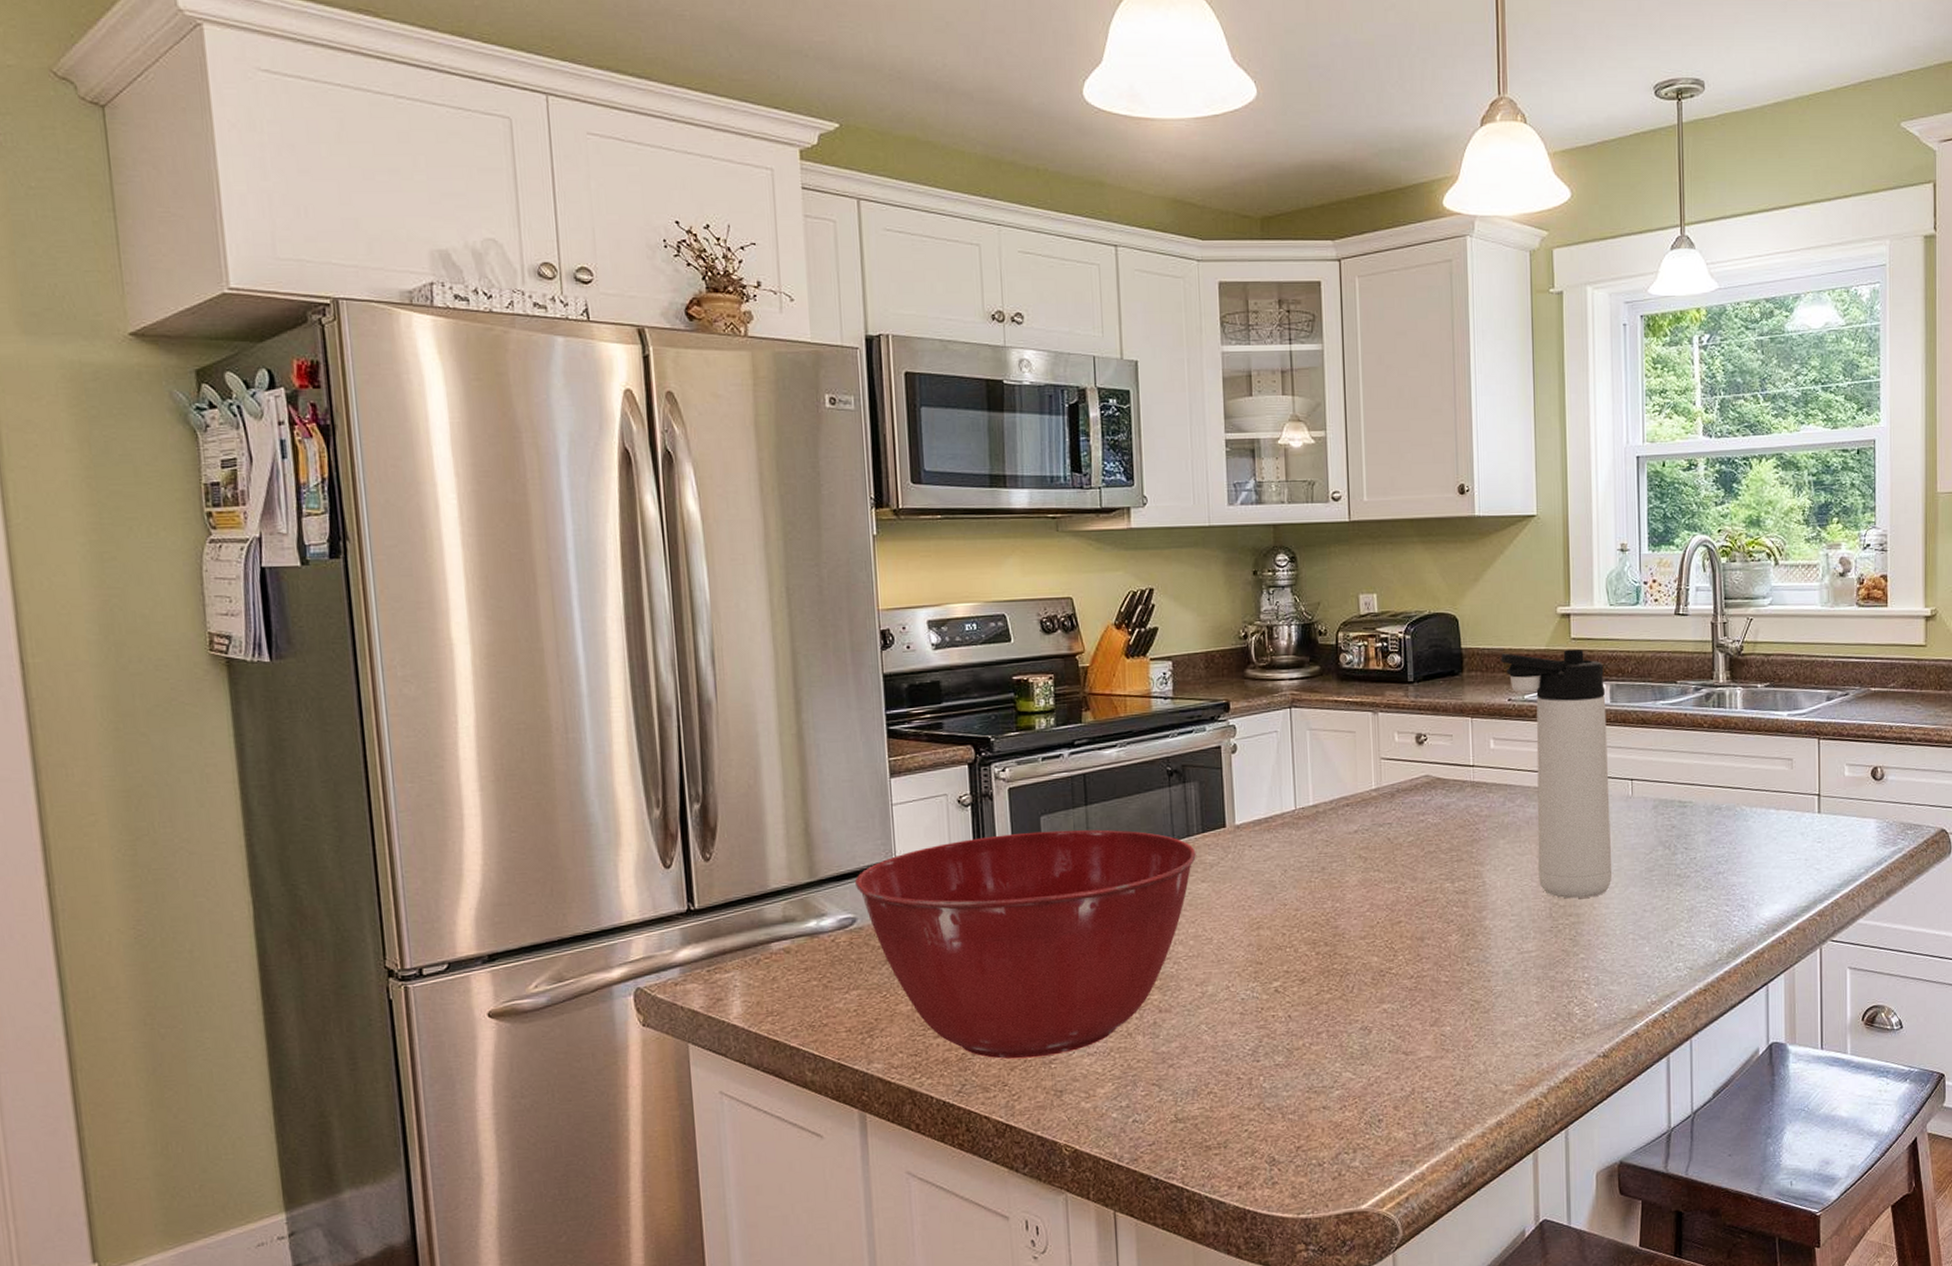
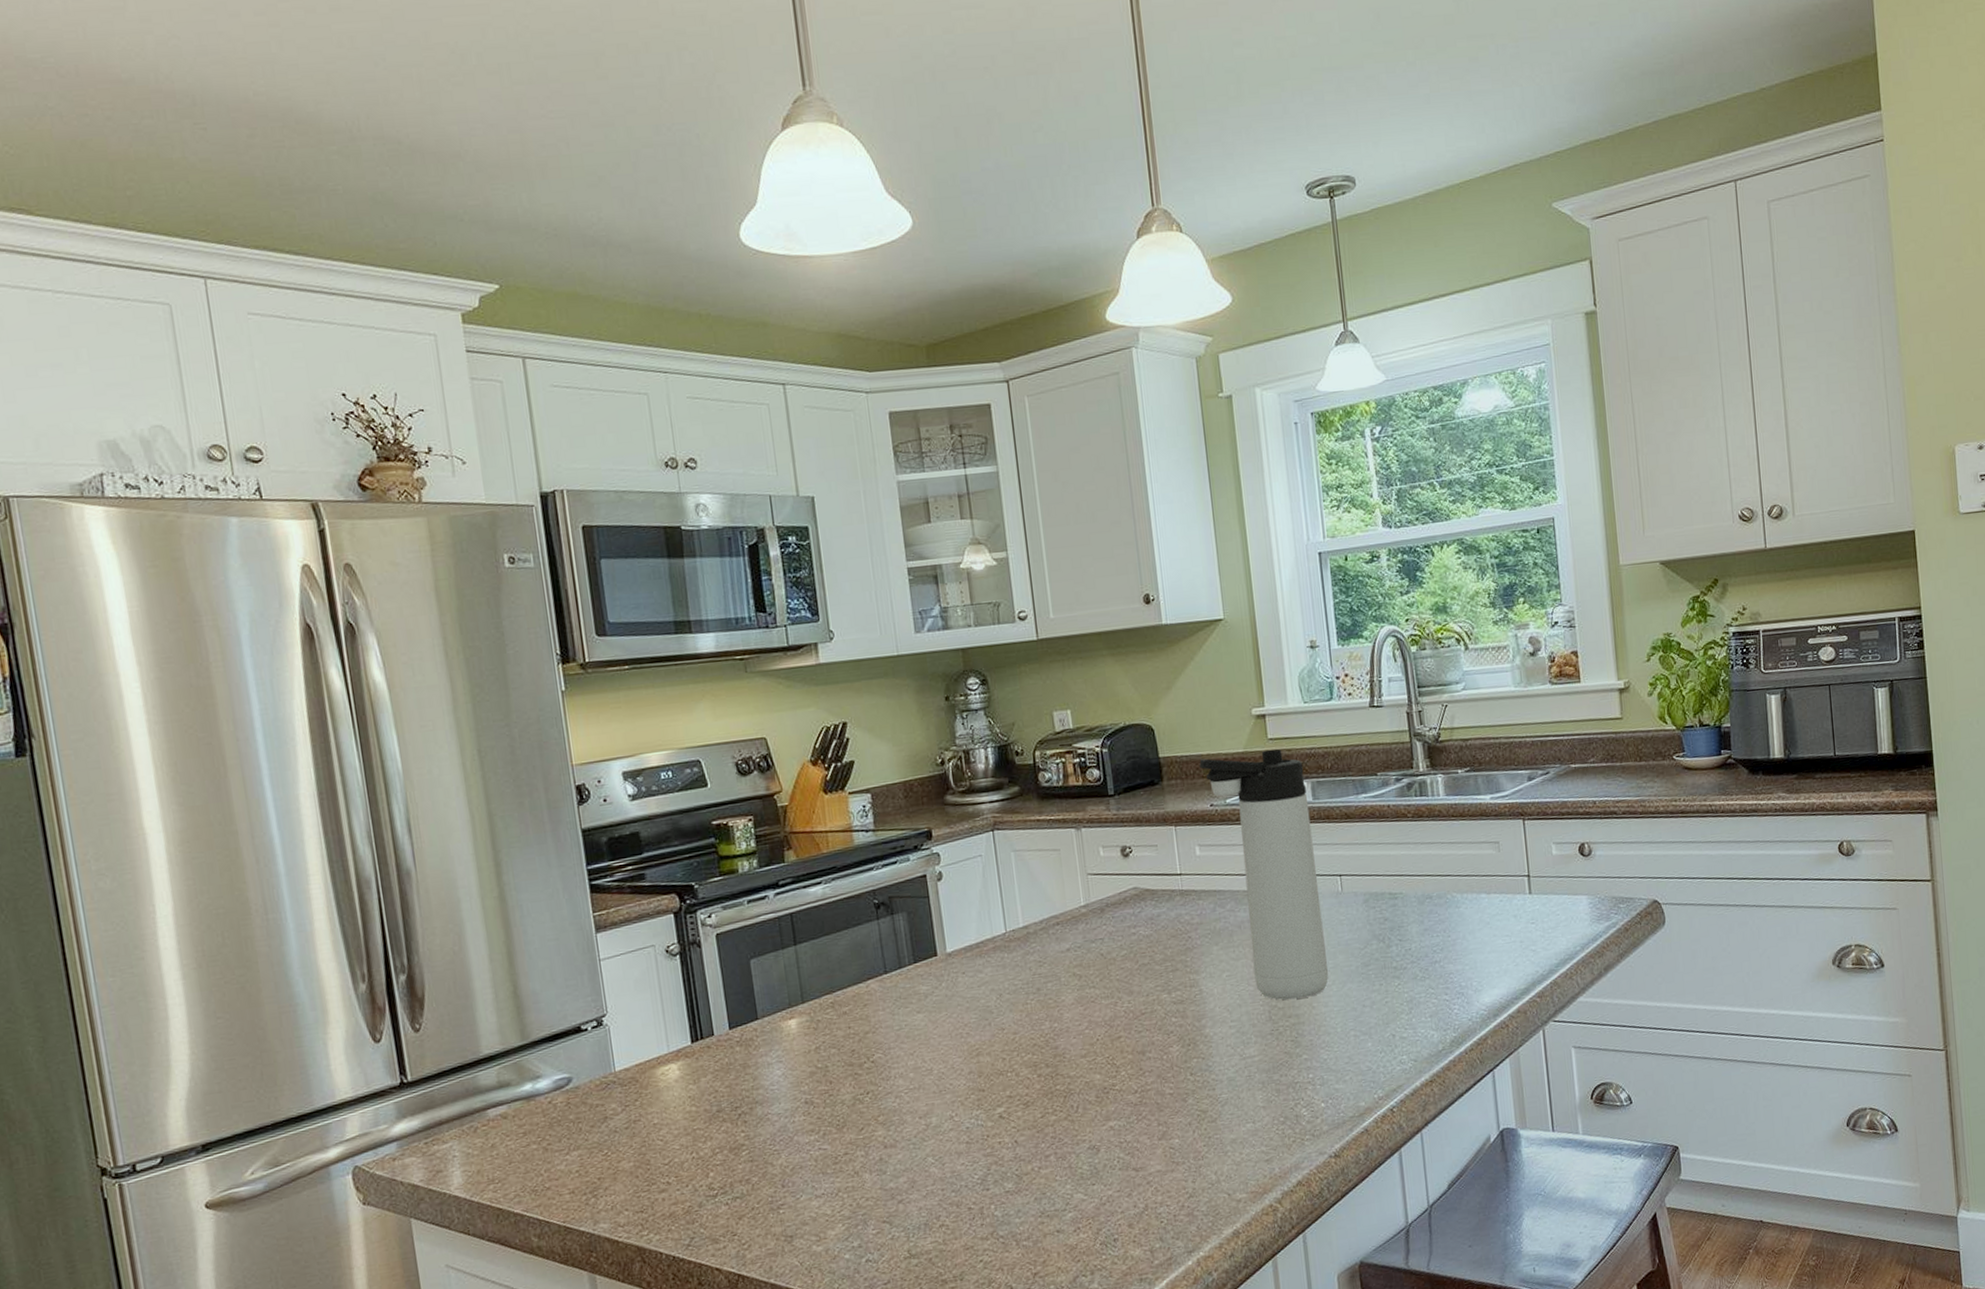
mixing bowl: present [854,829,1196,1059] -> none [567,967,910,1209]

